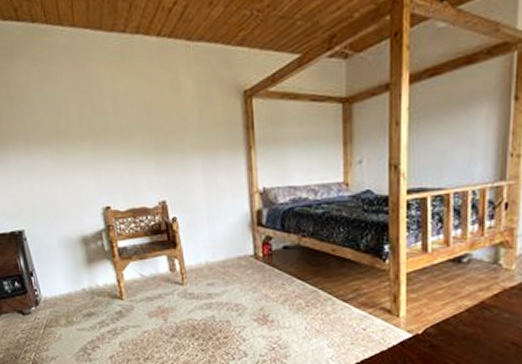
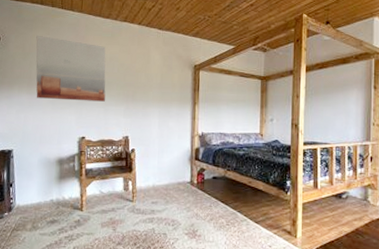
wall art: none [20,68,128,160] -> present [36,35,106,102]

